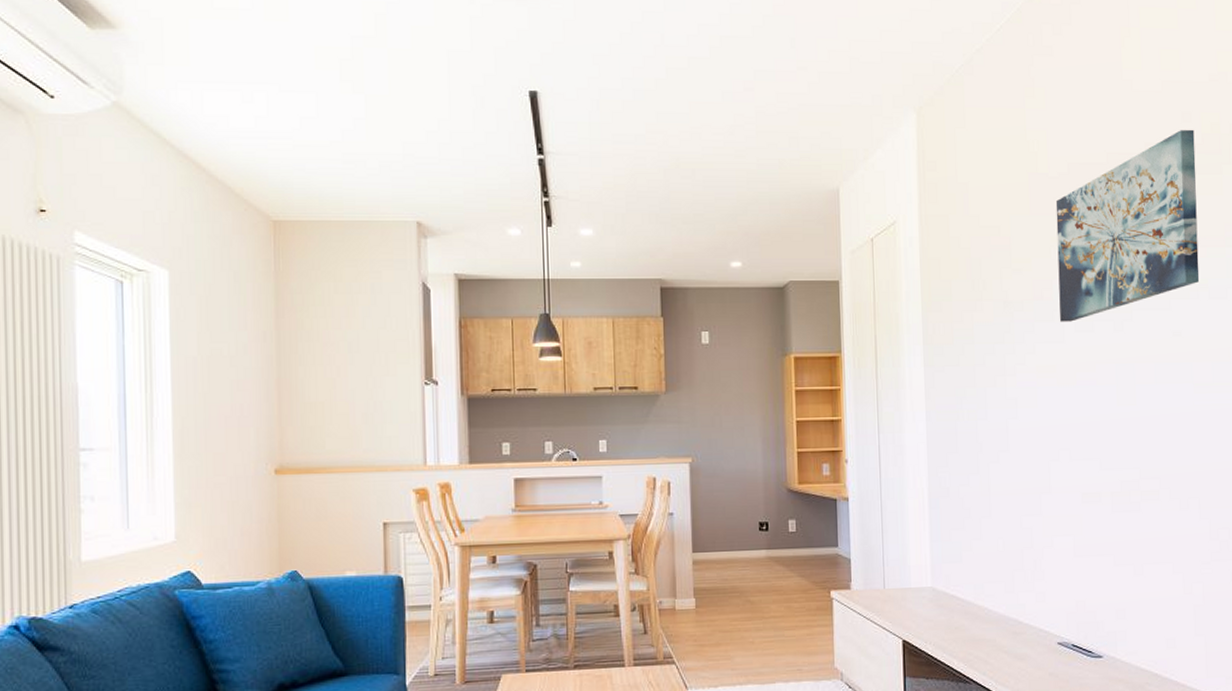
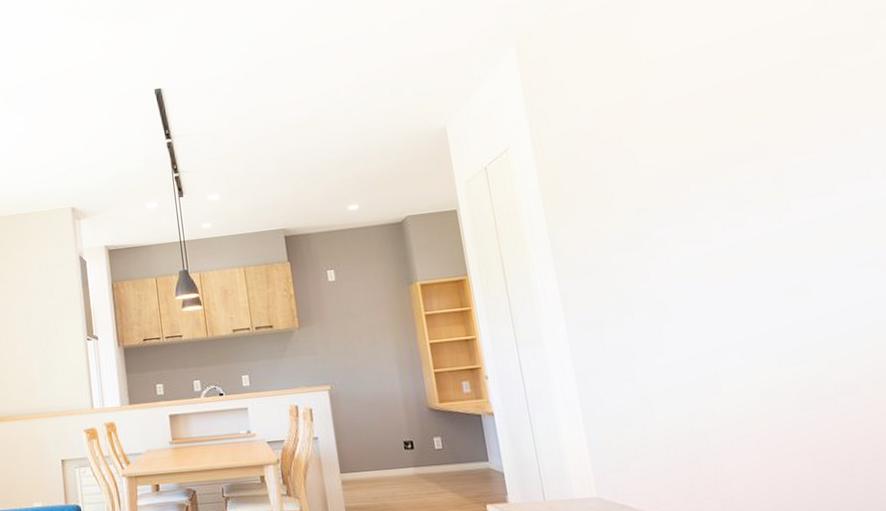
wall art: present [1055,129,1200,322] -> none [679,12,868,221]

